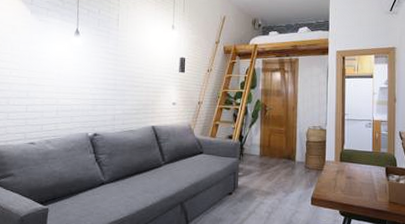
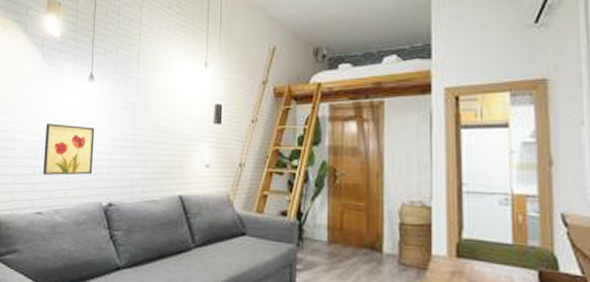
wall art: none [35,70,81,112] -> present [43,123,95,176]

